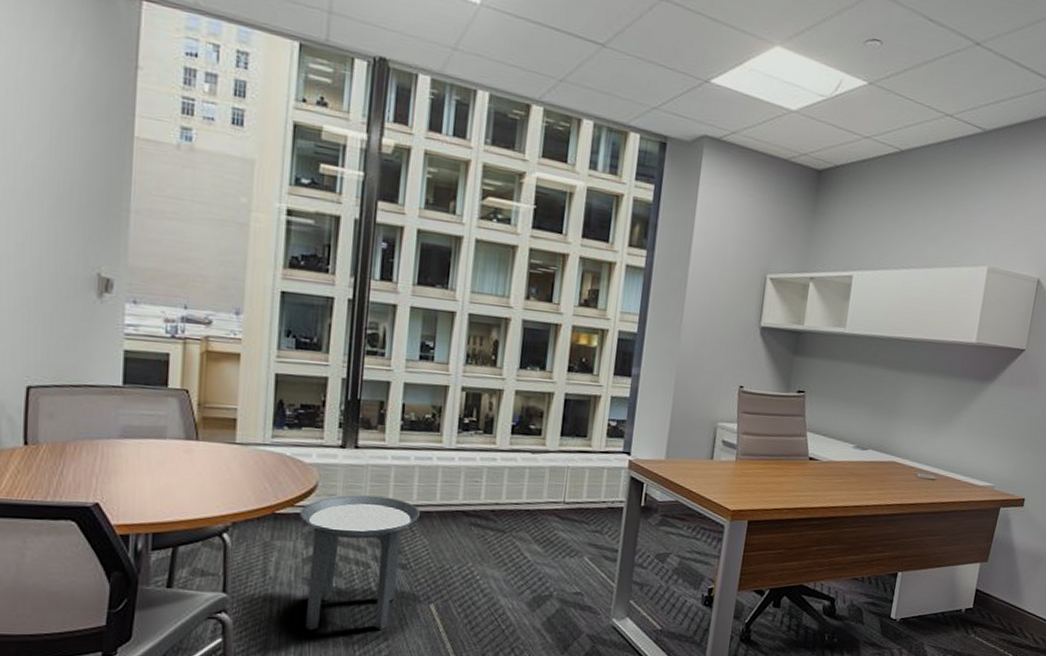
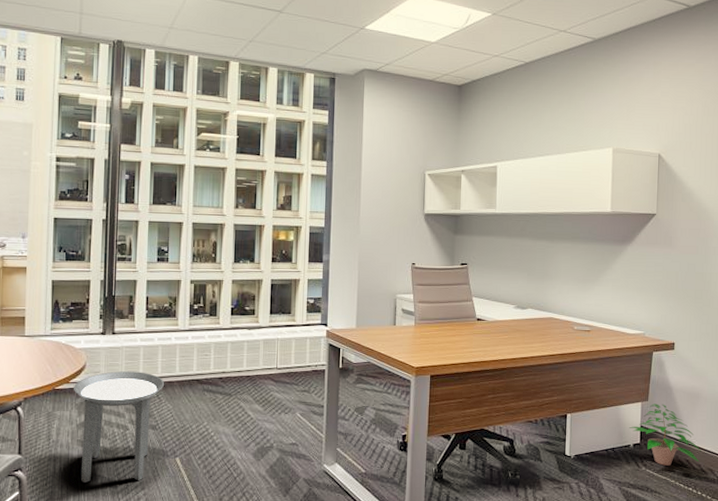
potted plant: none [964,565,1036,634] -> present [629,403,701,466]

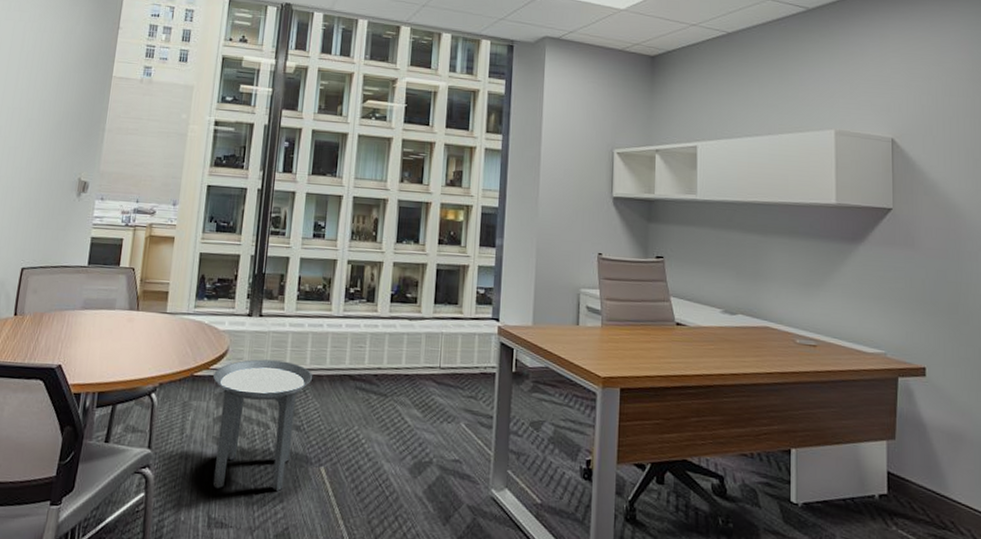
potted plant: present [629,403,701,466] -> none [873,443,970,527]

